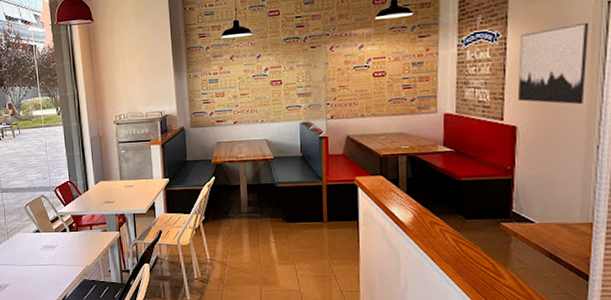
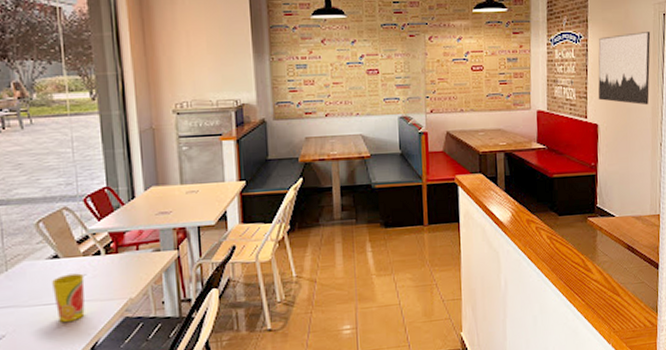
cup: none [36,244,57,280] -> present [52,273,85,323]

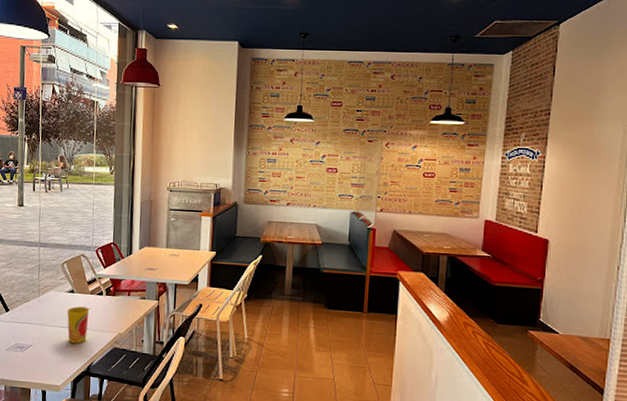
wall art: present [598,32,651,106] -> none [551,153,617,227]

